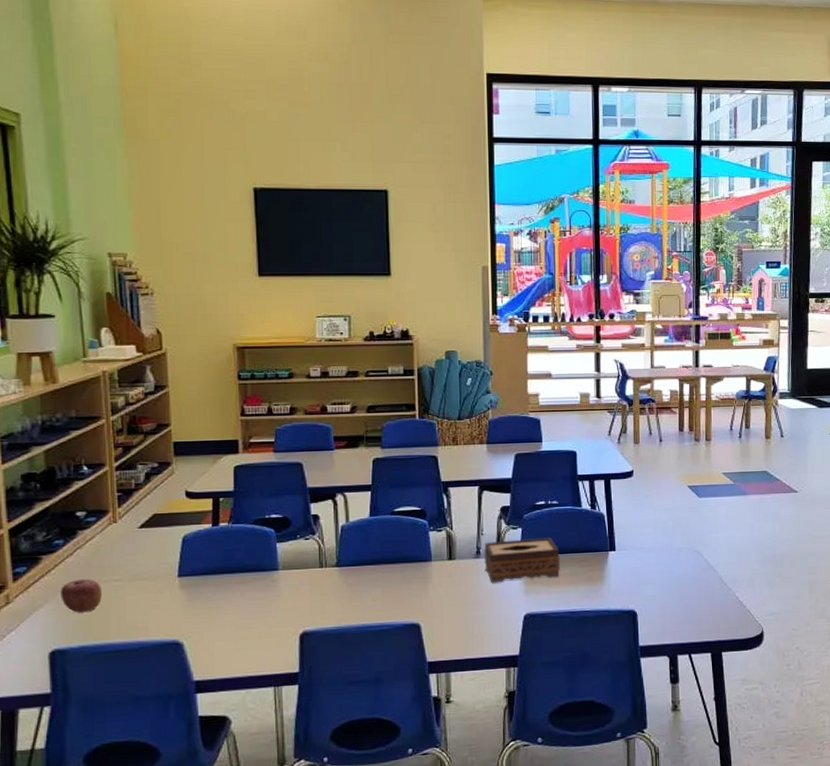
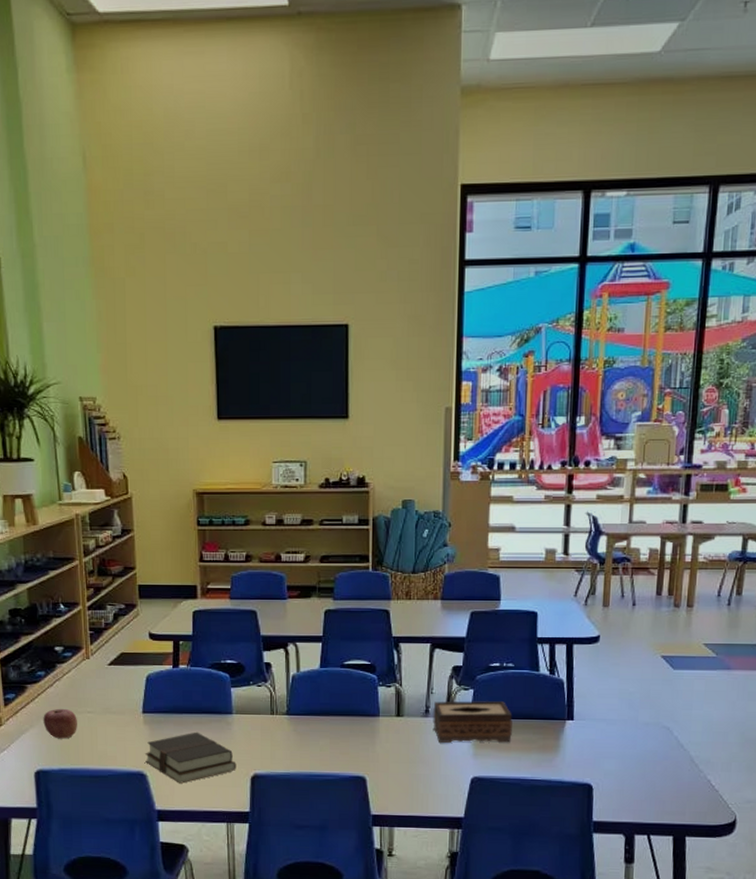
bible: none [181,592,284,650] -> present [145,732,236,784]

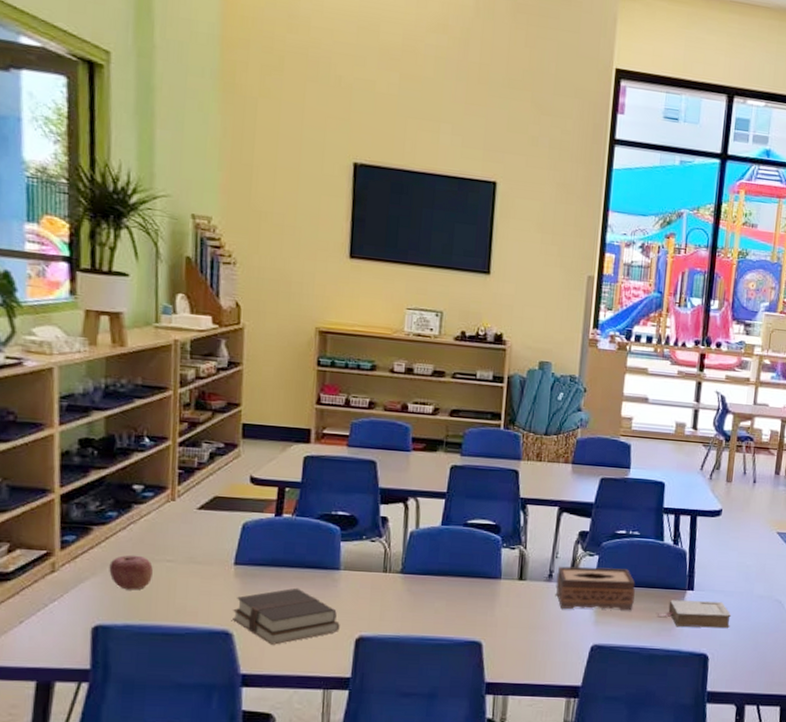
book: none [536,730,616,758] -> present [657,599,732,629]

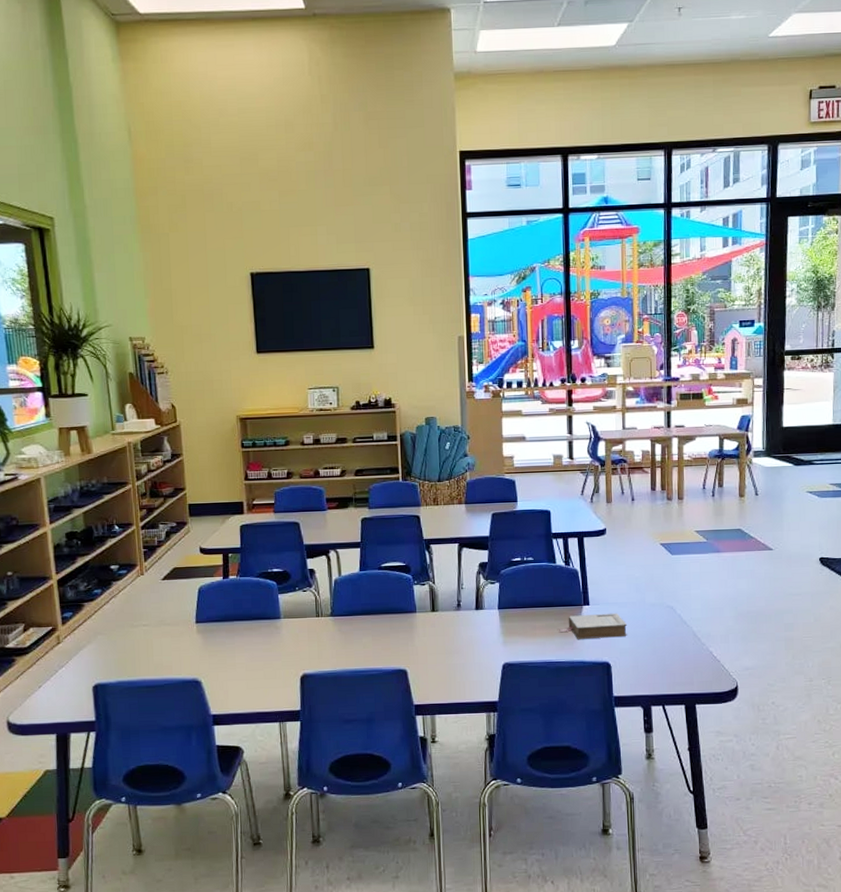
apple: present [109,555,153,590] -> none [100,623,134,653]
bible: present [233,587,340,645] -> none [199,637,286,688]
tissue box: present [556,566,636,611] -> none [464,592,536,633]

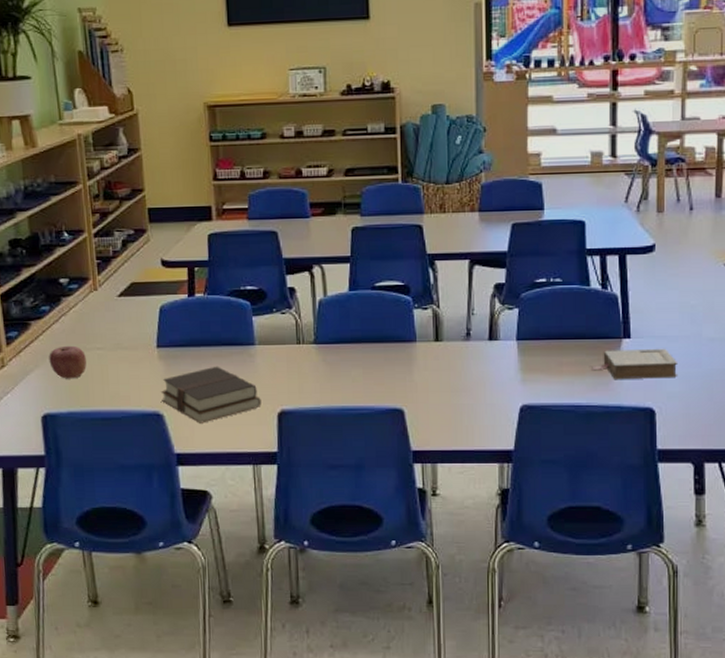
apple: none [100,623,134,653] -> present [49,345,86,379]
bible: none [199,637,286,688] -> present [161,366,262,423]

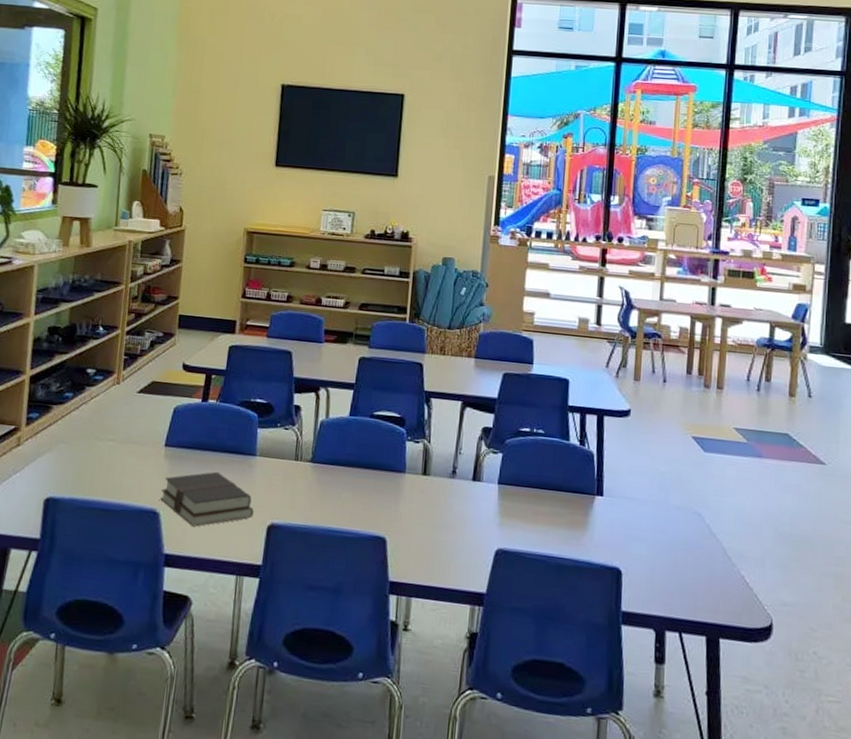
apple: present [49,345,86,379] -> none [62,433,98,466]
book: present [590,348,679,379] -> none [564,505,646,541]

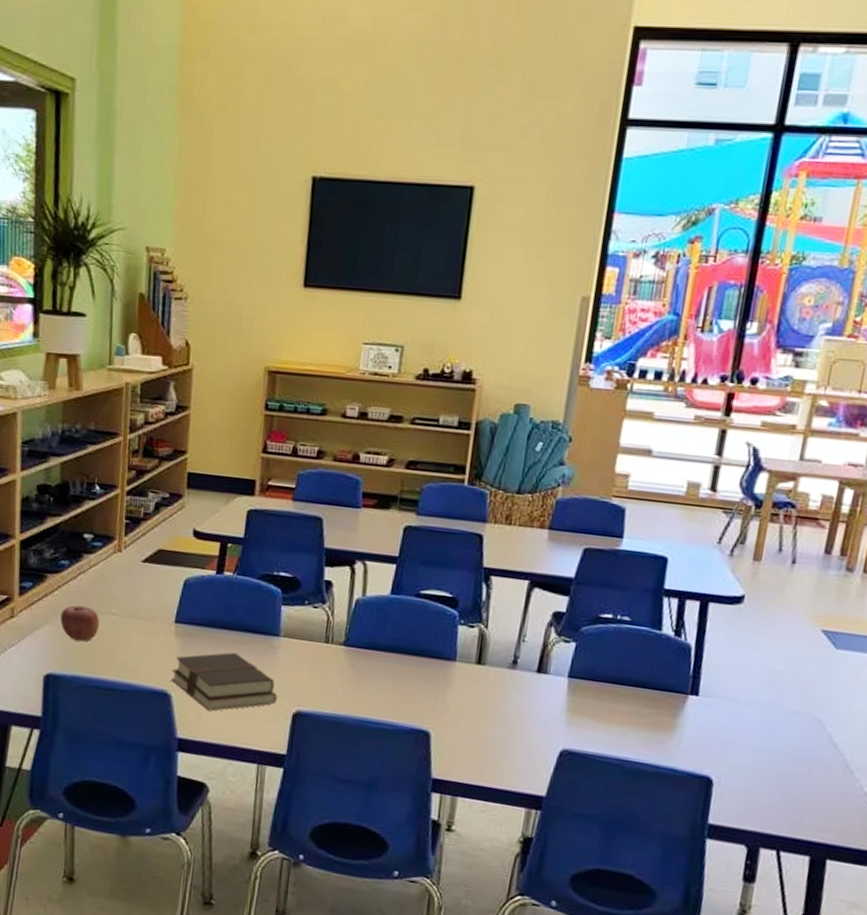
apple: none [62,433,98,466] -> present [60,605,99,642]

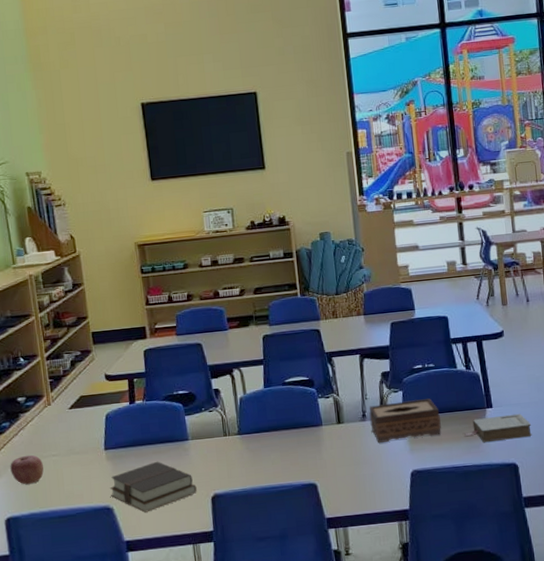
tissue box: none [520,651,621,714] -> present [369,398,442,443]
book: none [647,704,749,748] -> present [463,413,532,442]

